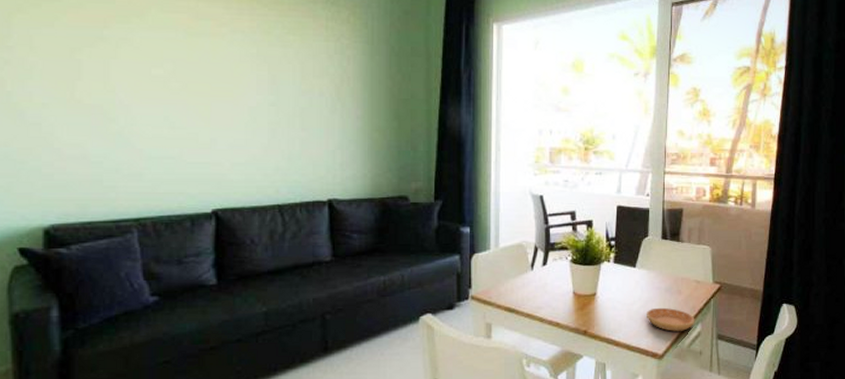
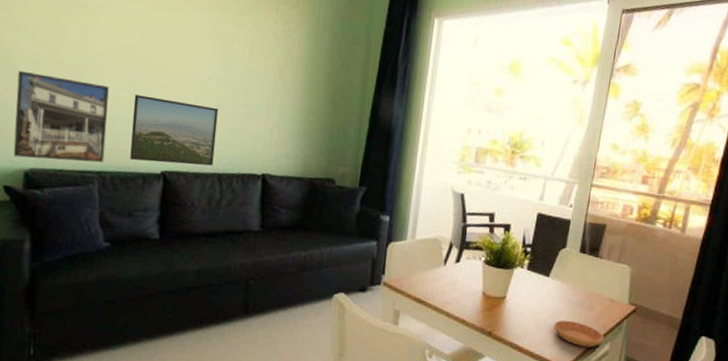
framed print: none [26,115,142,214] -> present [13,70,109,163]
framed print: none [172,129,272,202] -> present [130,94,218,166]

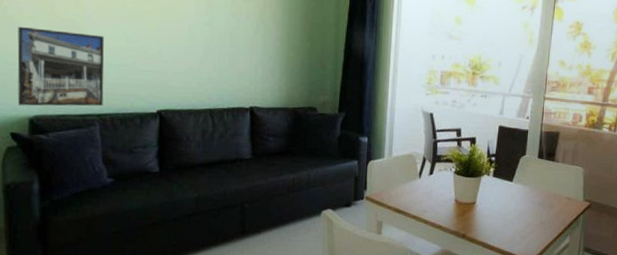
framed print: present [130,94,218,166] -> none [127,42,206,103]
saucer: present [554,320,605,348] -> none [520,219,565,242]

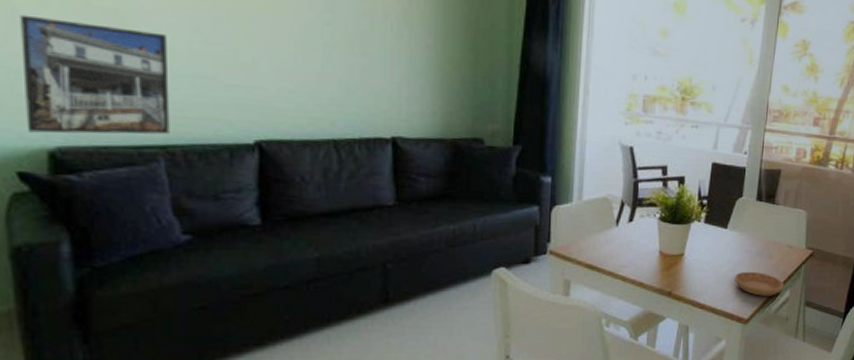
saucer: none [520,219,565,242] -> present [735,271,784,296]

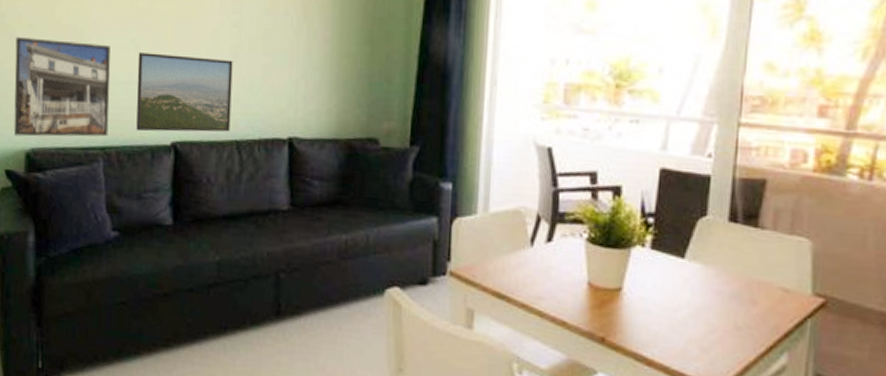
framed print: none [205,44,326,131] -> present [136,53,233,132]
saucer: present [735,271,784,296] -> none [698,320,778,360]

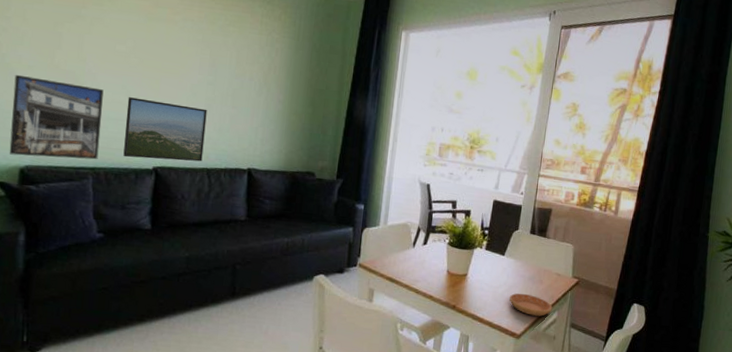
saucer: none [698,320,778,360] -> present [509,293,553,317]

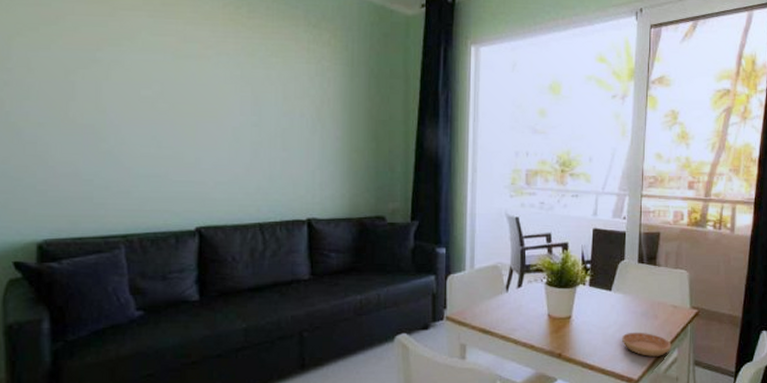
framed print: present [9,74,104,160] -> none [22,134,131,229]
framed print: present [123,97,207,162] -> none [158,149,254,219]

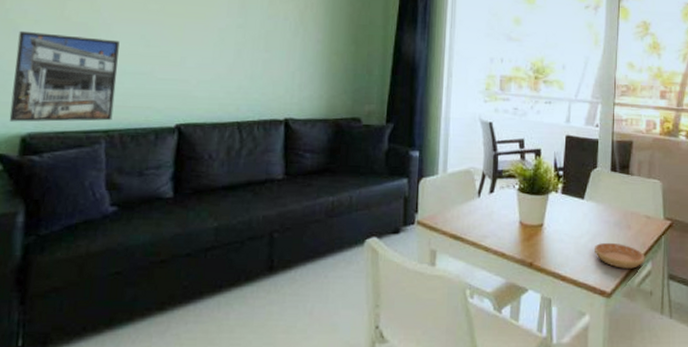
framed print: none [22,134,131,229] -> present [9,30,120,122]

